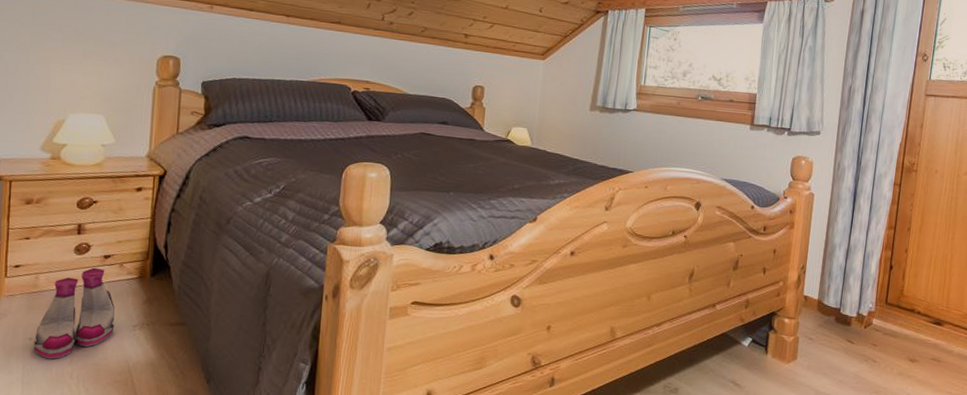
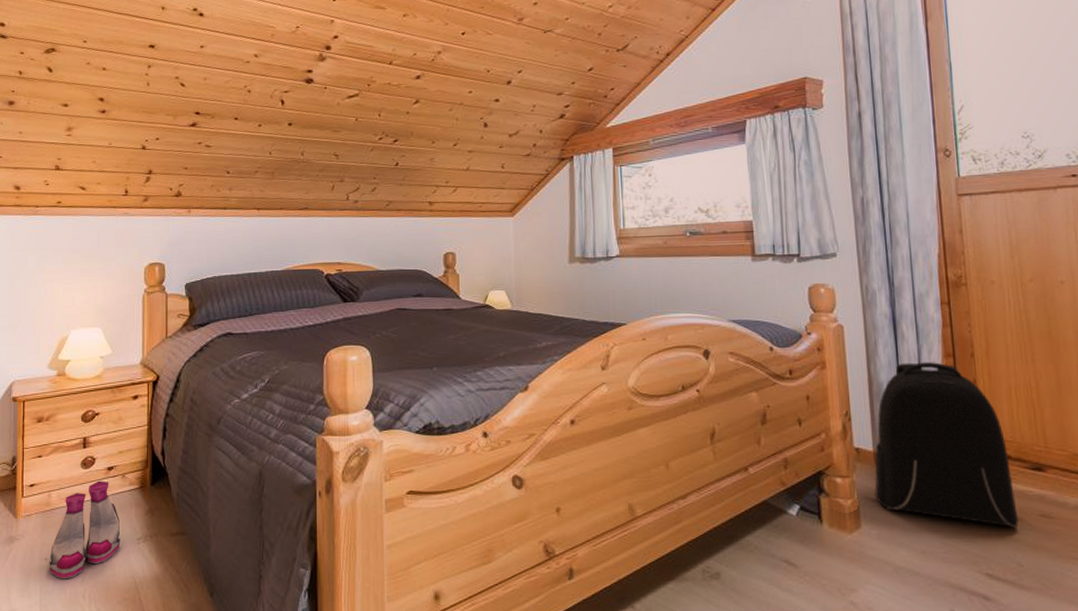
backpack: none [812,230,919,367] -> present [874,362,1019,527]

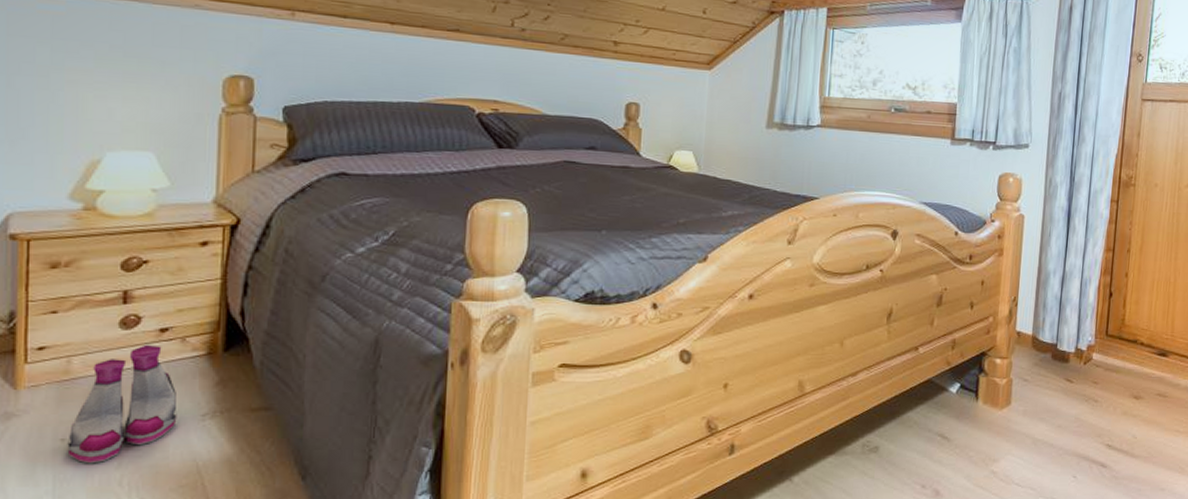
backpack: present [874,362,1019,527] -> none [1027,254,1142,405]

